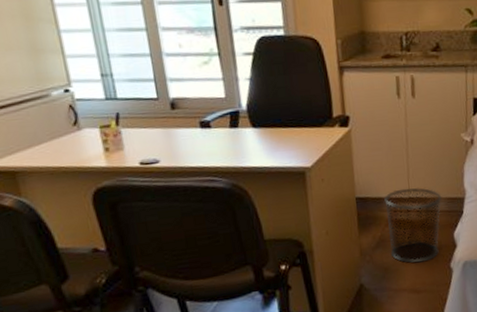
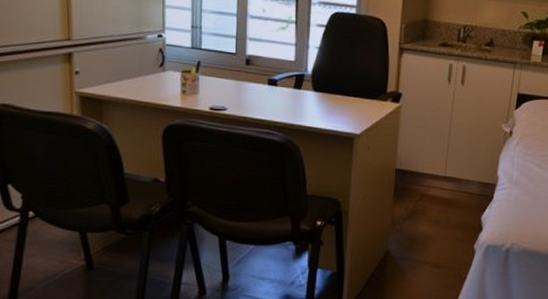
waste bin: present [384,188,442,263] -> none [419,167,475,239]

